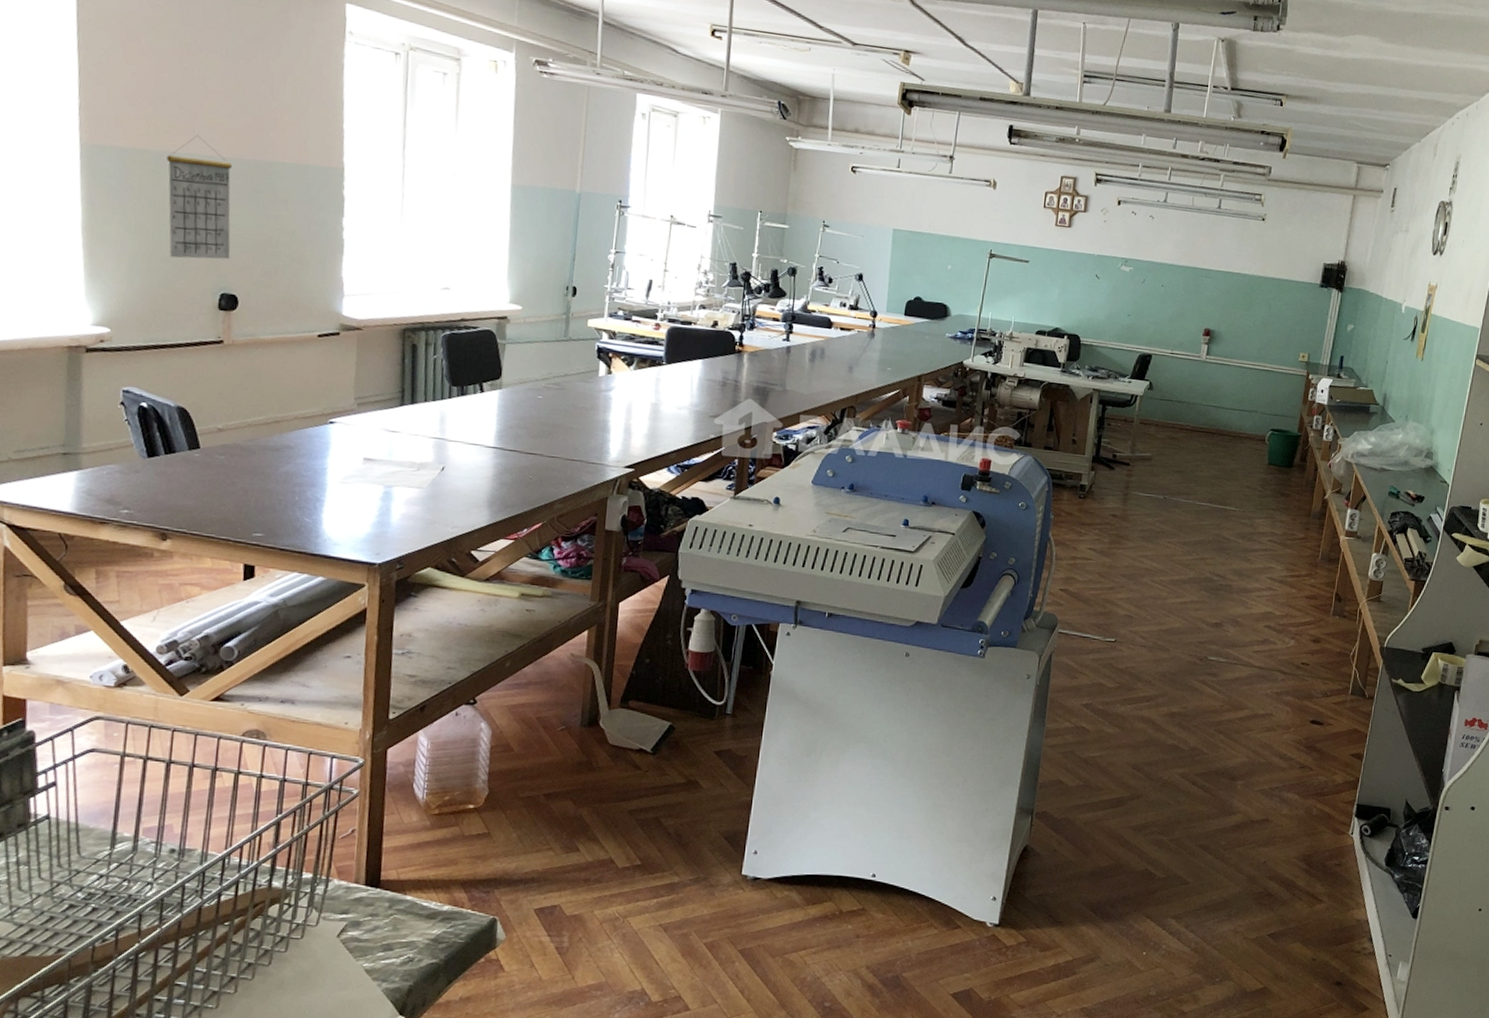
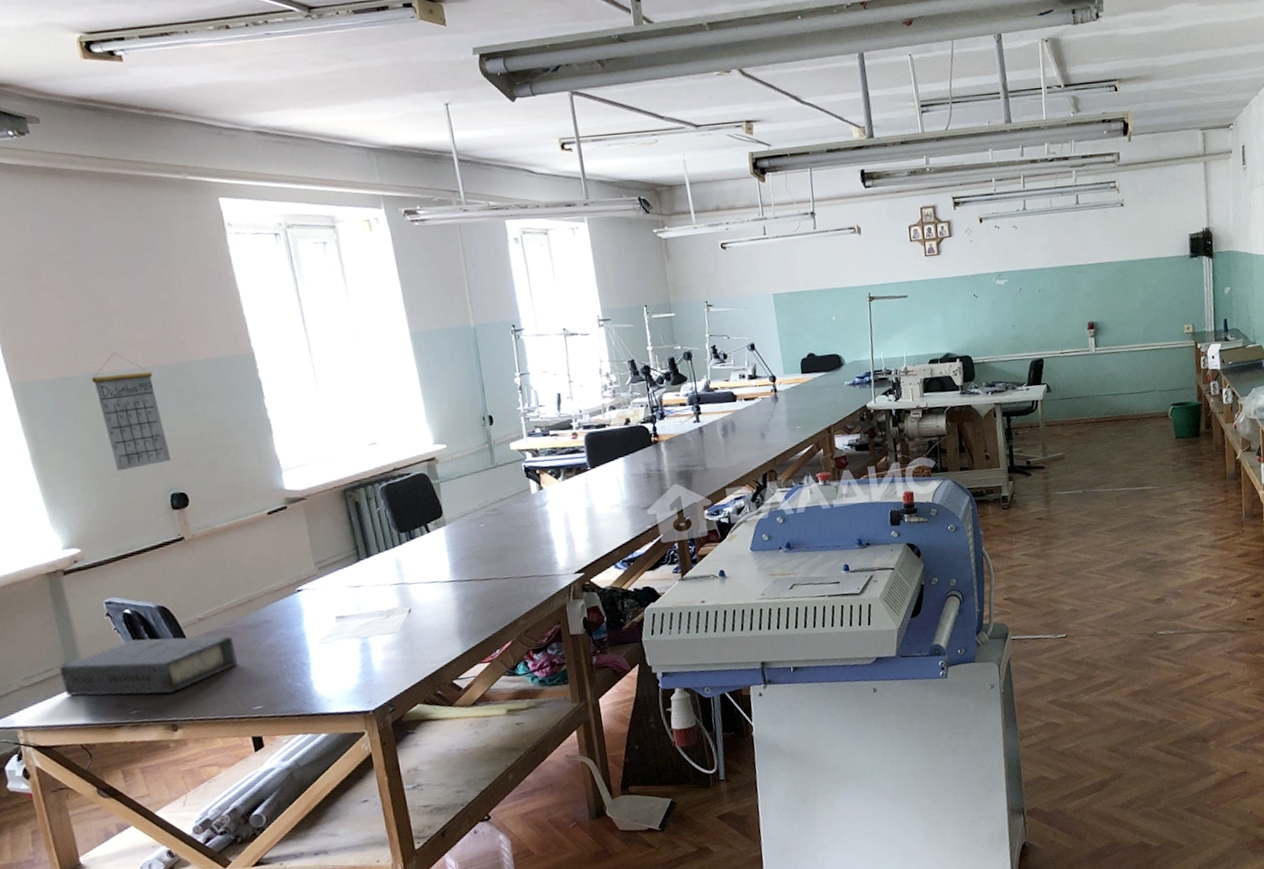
book: none [55,435,249,500] -> present [59,636,238,696]

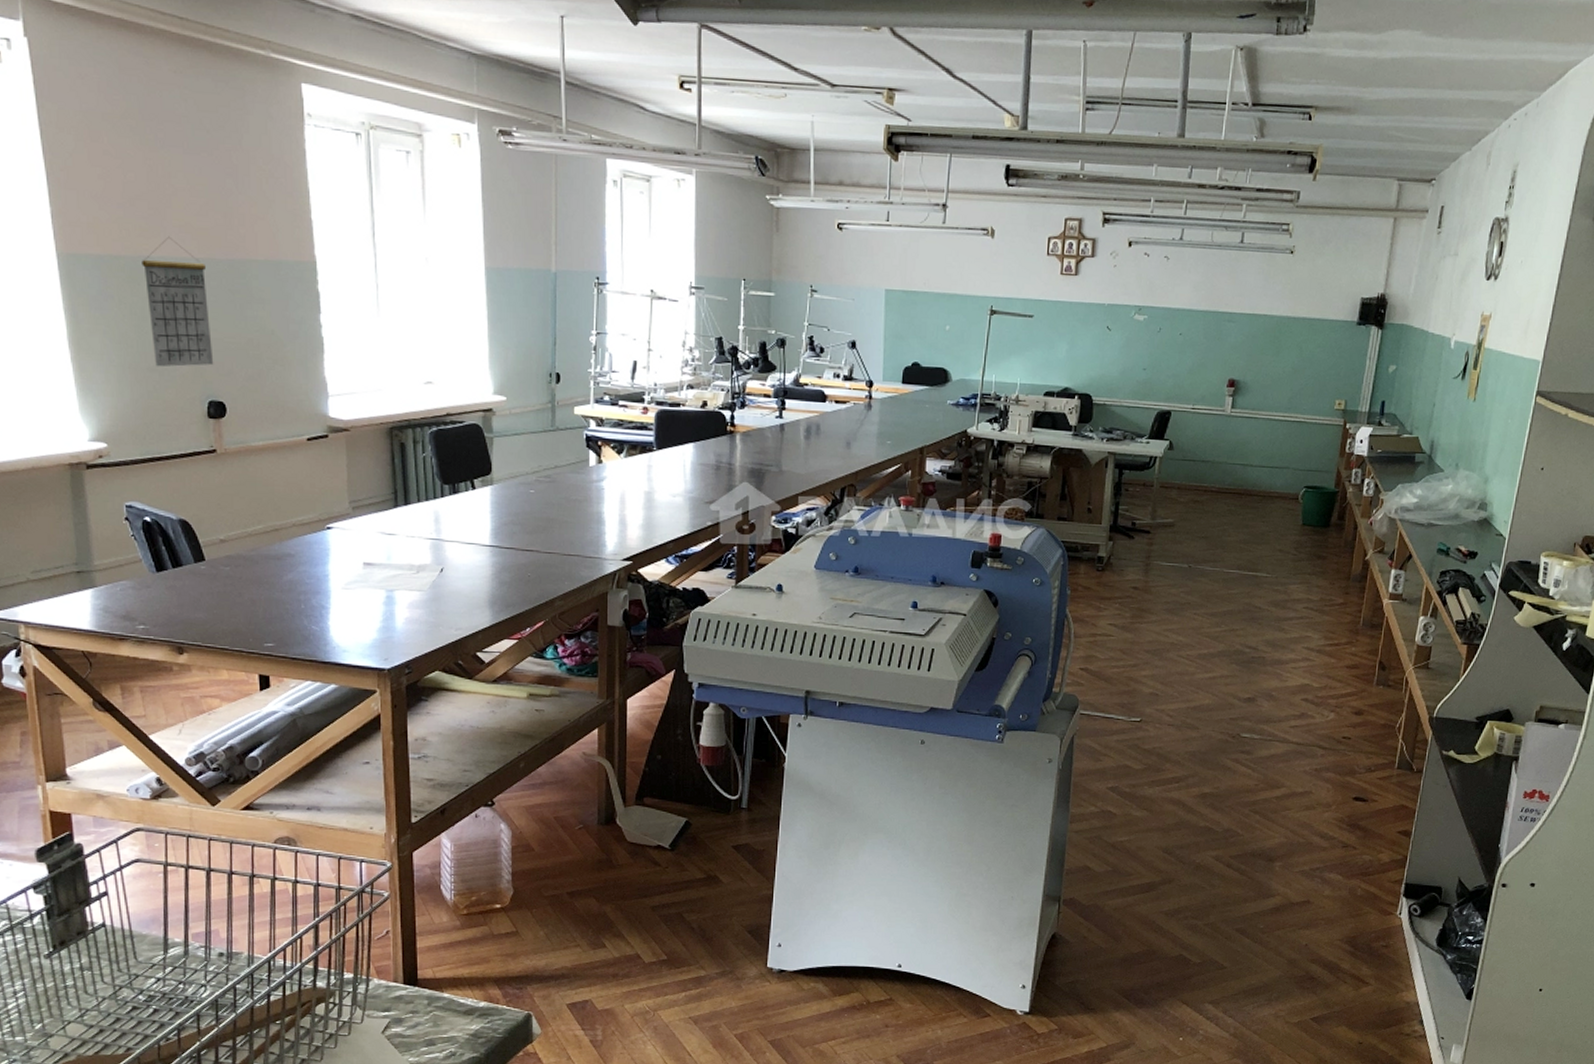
book: present [59,636,238,696] -> none [70,550,255,614]

